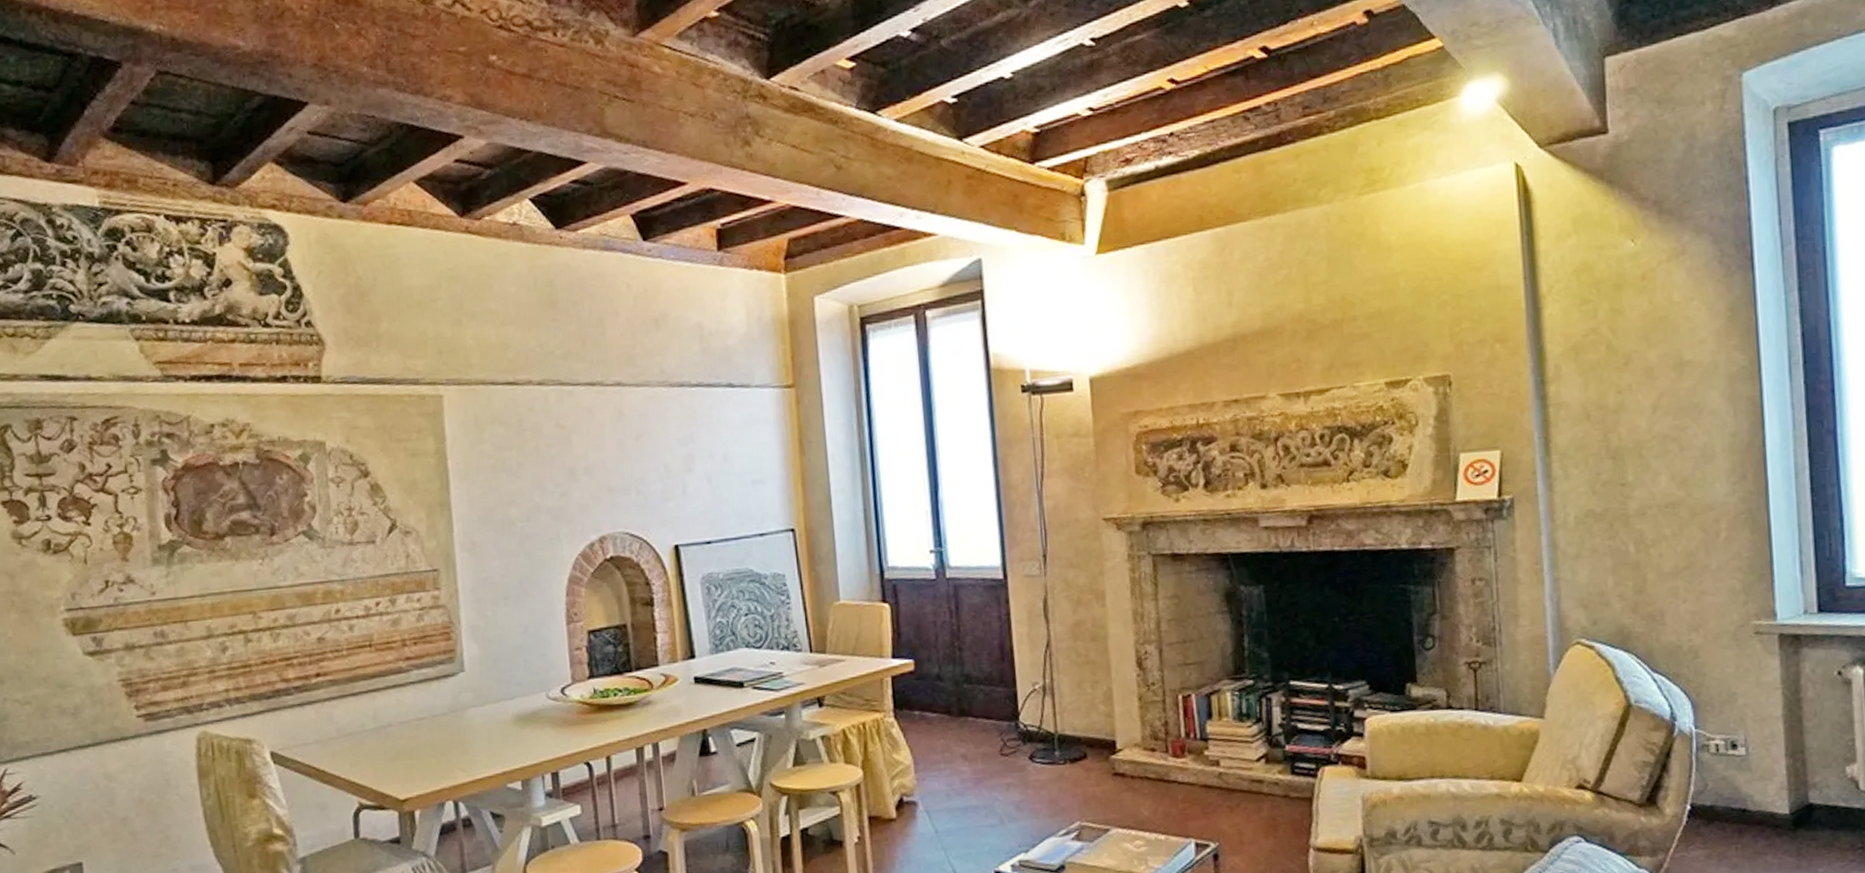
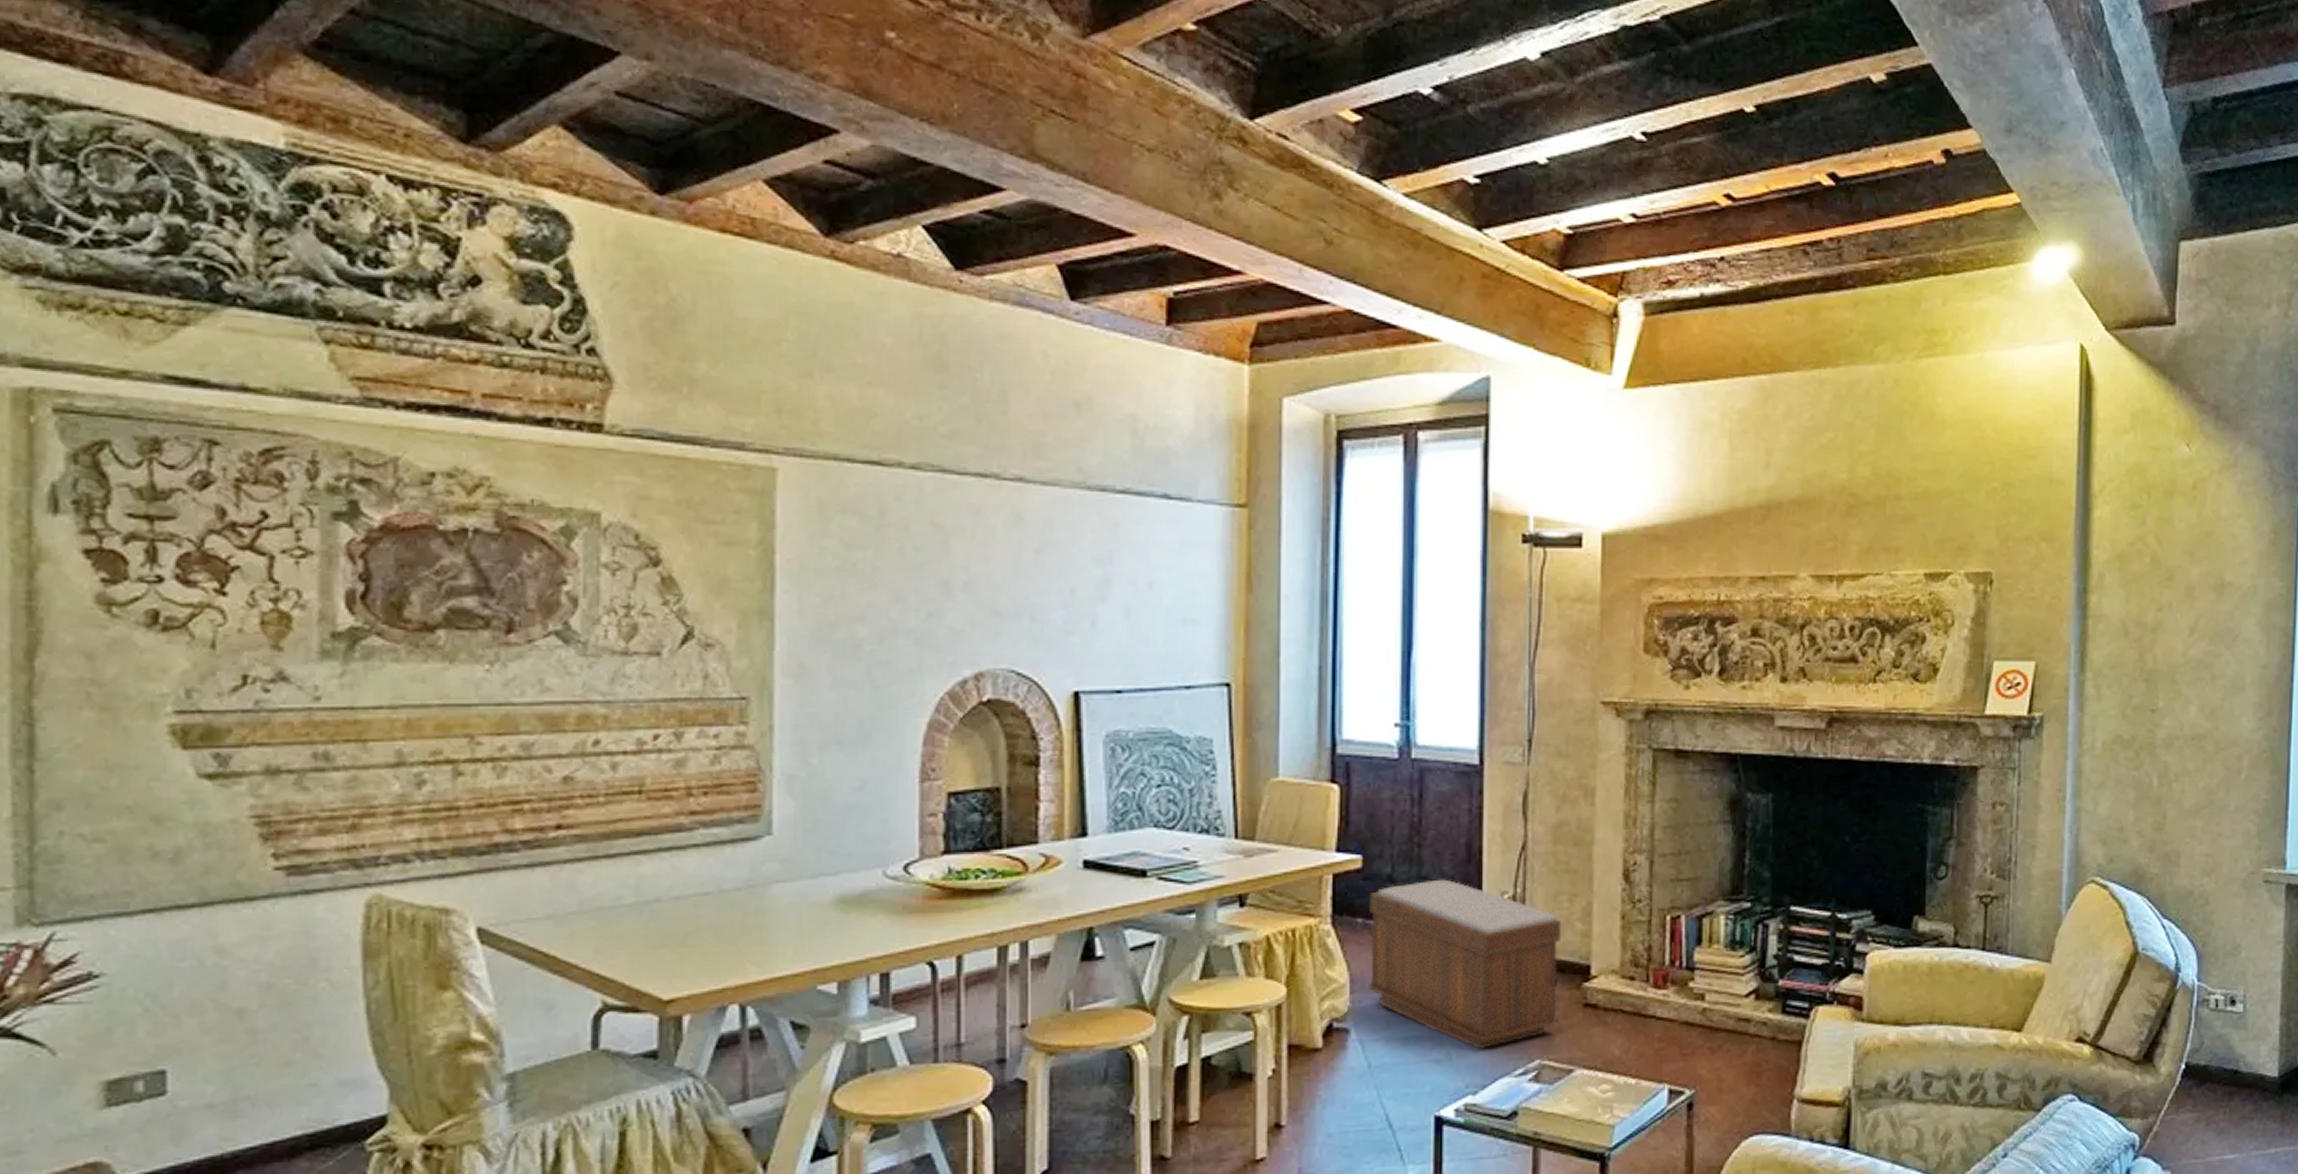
bench: none [923,675,1093,815] -> present [1369,879,1562,1050]

